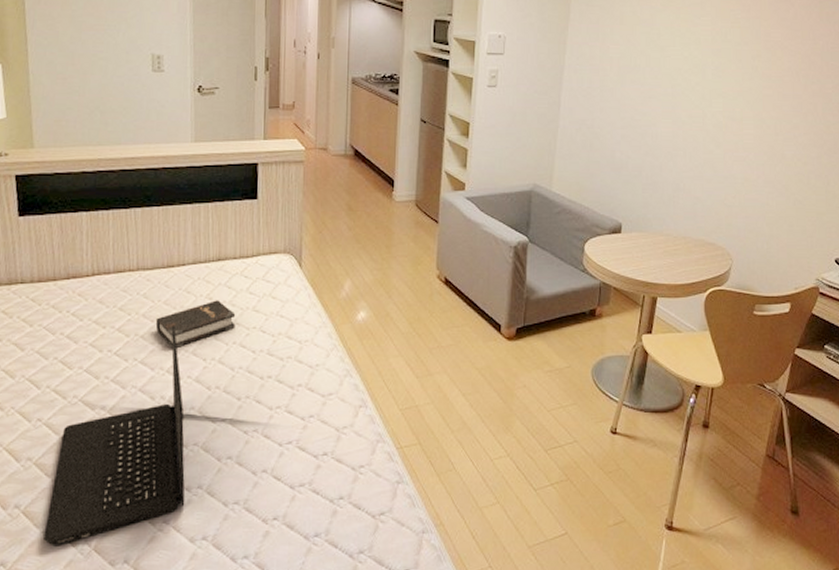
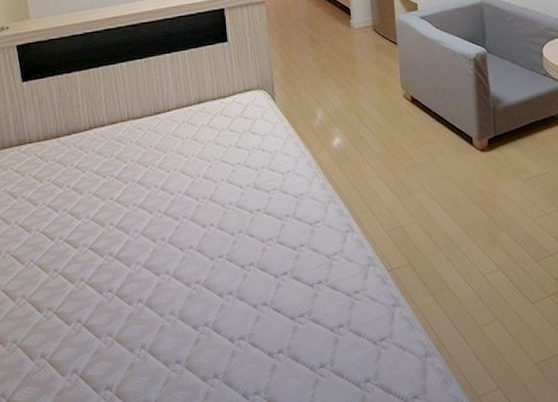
laptop: present [44,326,185,547] -> none [69,169,194,394]
hardback book: present [155,300,236,349] -> none [149,140,222,191]

